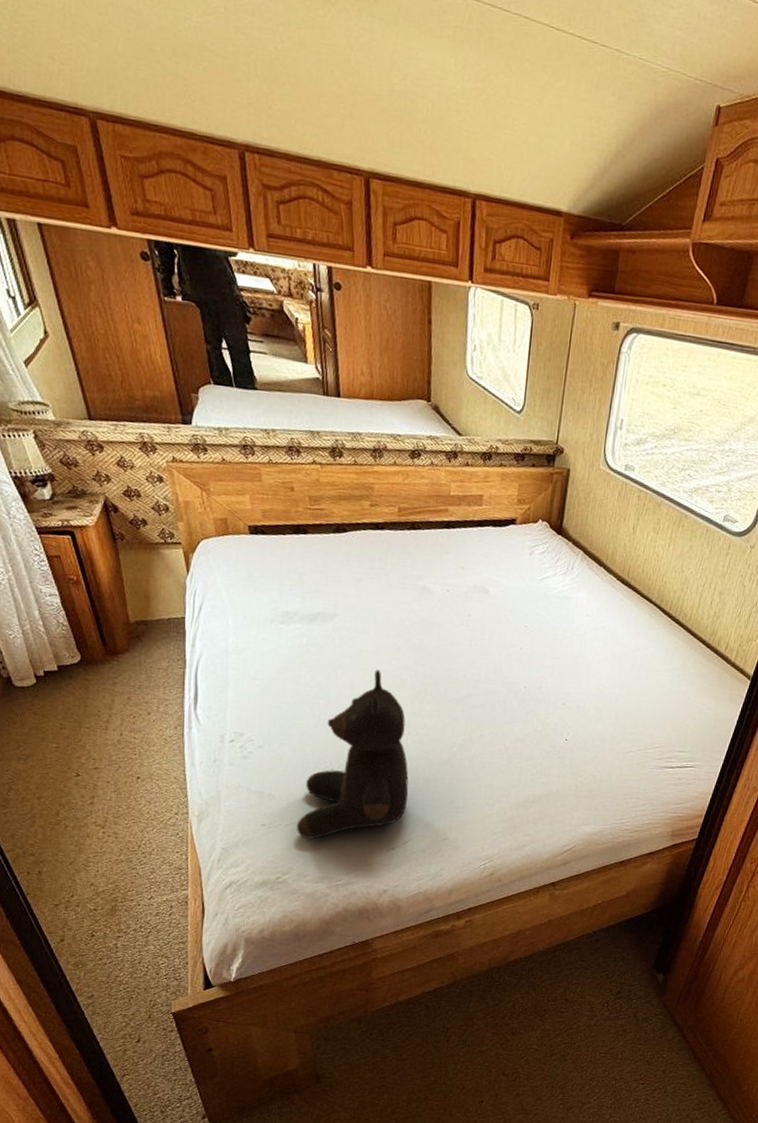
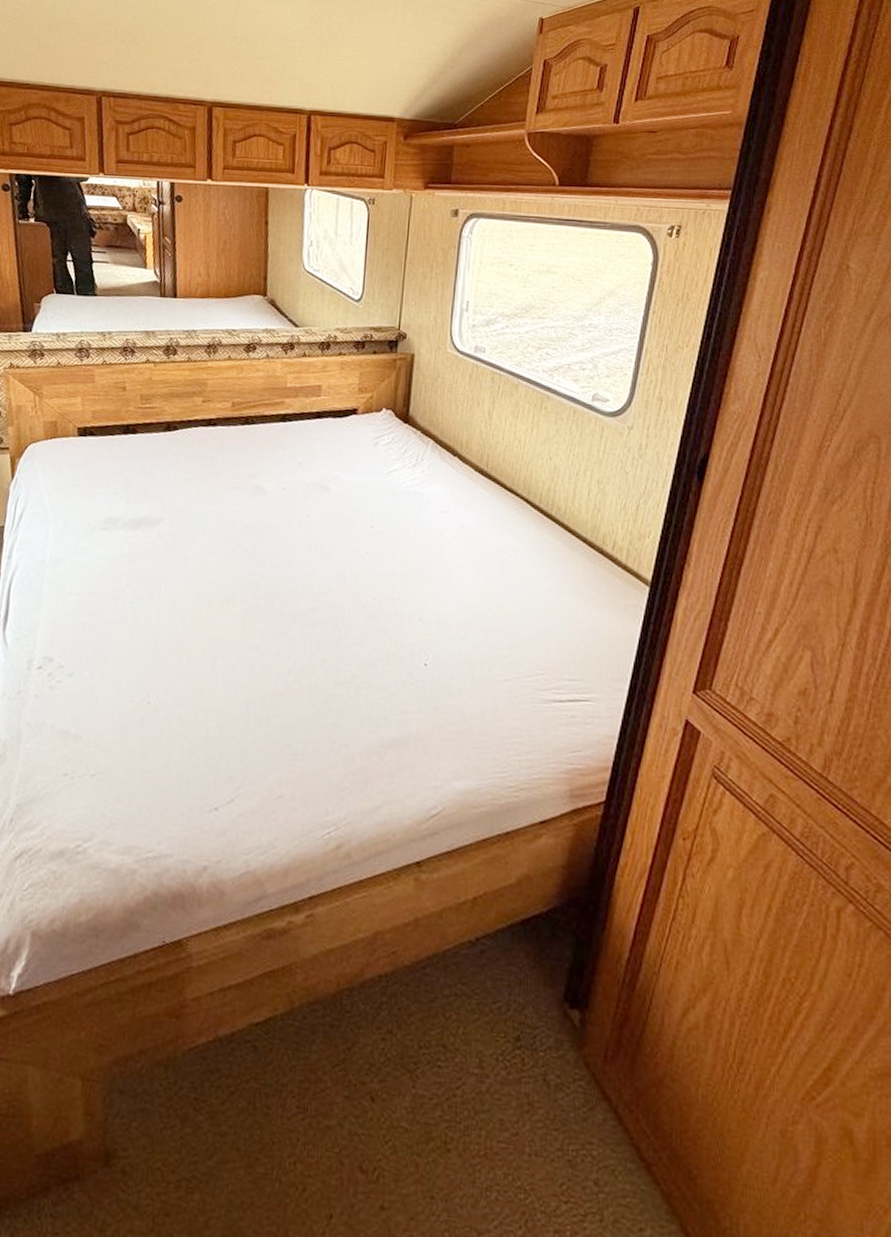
teddy bear: present [297,669,409,839] -> none [104,580,237,794]

